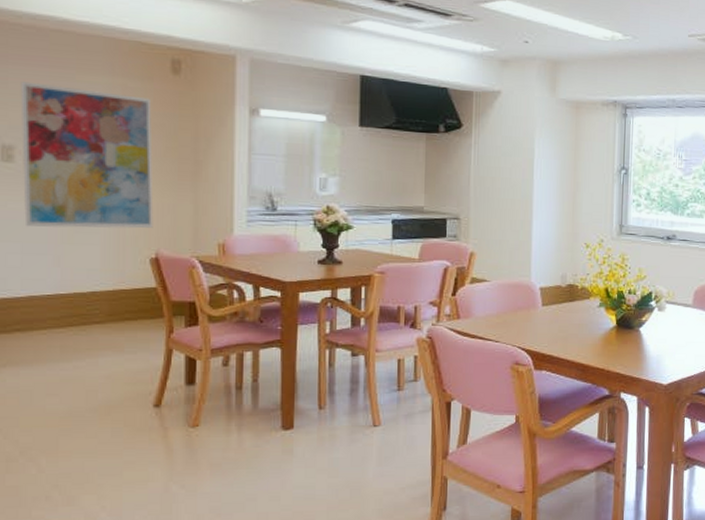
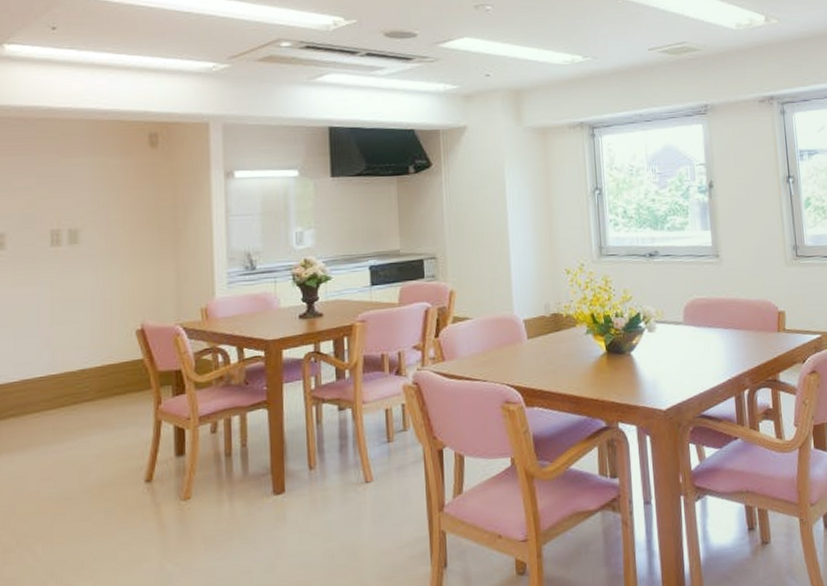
wall art: present [20,81,153,229] -> none [10,170,138,312]

